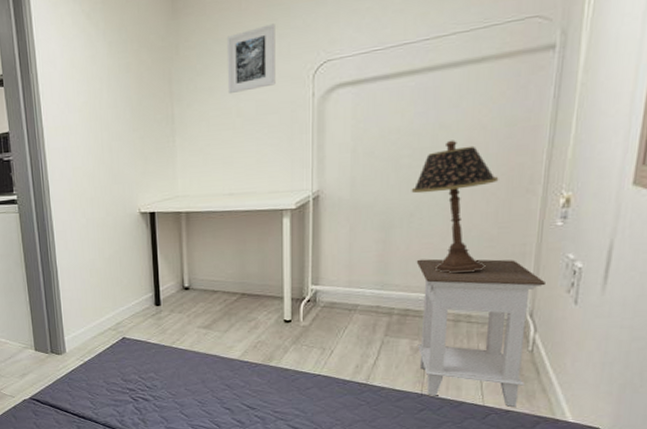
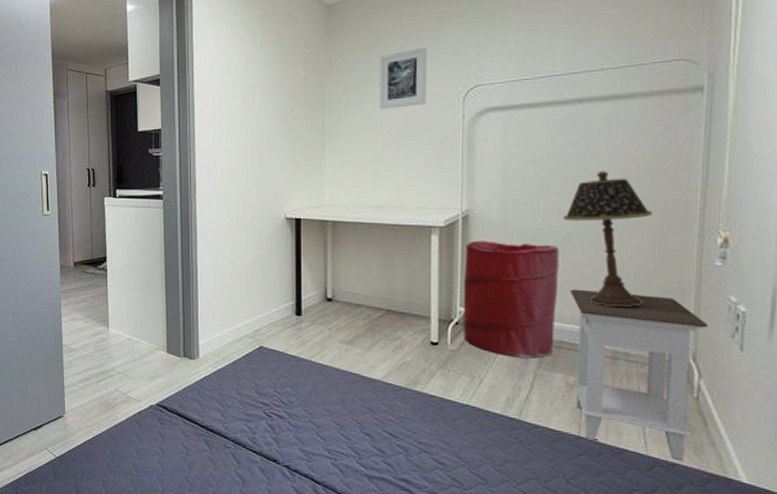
laundry hamper: none [315,218,407,328] -> present [464,240,559,359]

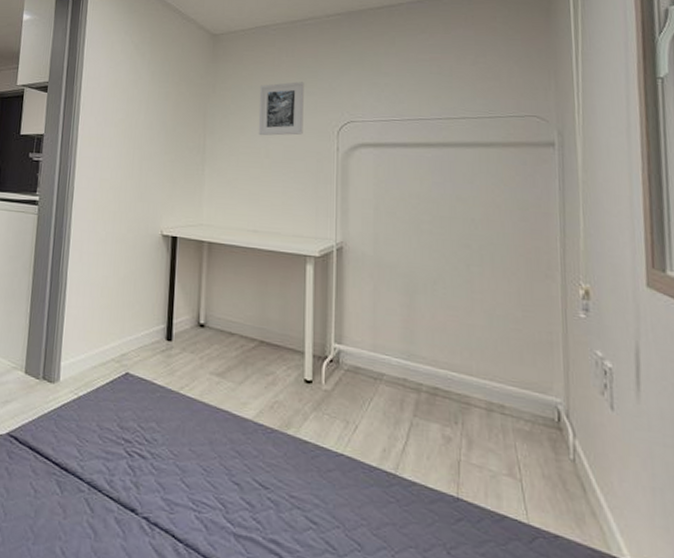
laundry hamper: present [464,240,559,359] -> none [338,273,431,405]
table lamp: present [563,171,653,307] -> none [433,213,518,355]
nightstand: present [569,289,707,460] -> none [442,332,577,531]

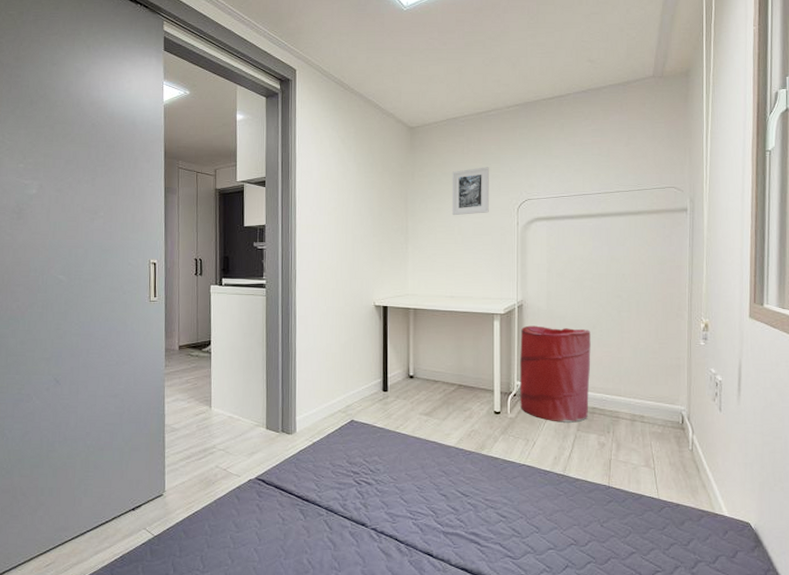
laundry hamper: none [338,273,431,405] -> present [520,325,591,423]

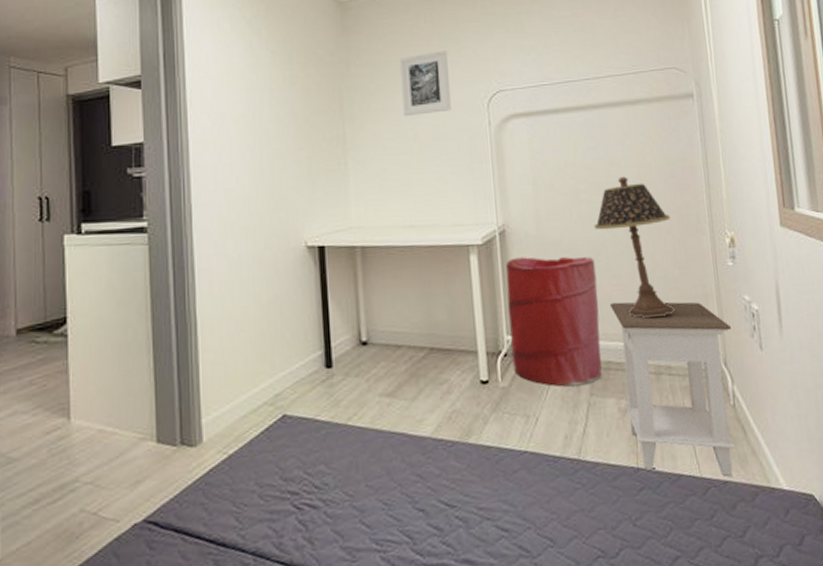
table lamp: none [593,270,657,378] -> present [594,176,675,318]
nightstand: none [599,365,697,501] -> present [609,301,735,476]

